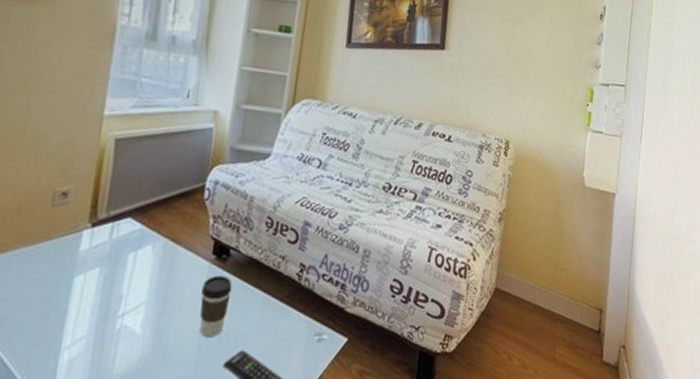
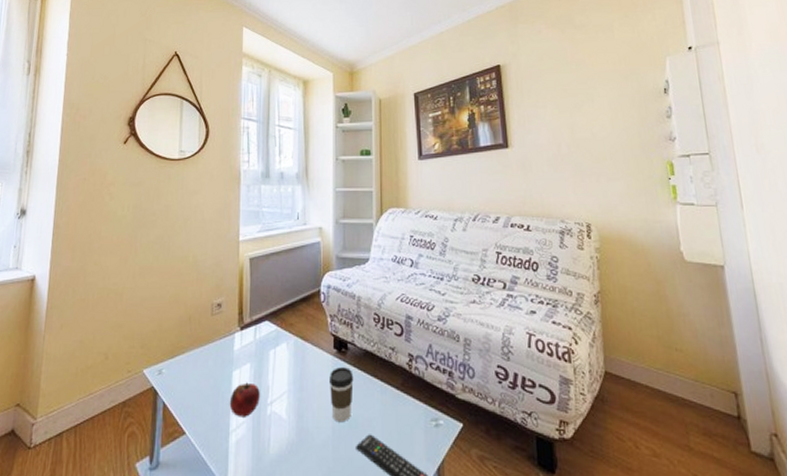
fruit: none [64,290,110,332] -> present [229,382,260,417]

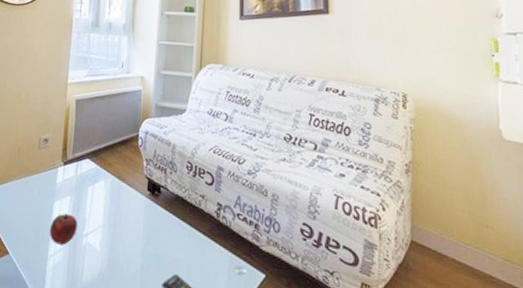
coffee cup: present [330,367,354,423] -> none [141,208,164,261]

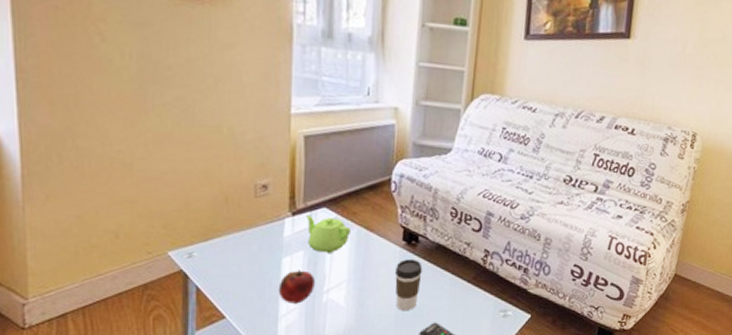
teapot: none [73,165,107,199] -> present [306,215,352,253]
coffee cup: none [141,208,164,261] -> present [395,259,423,311]

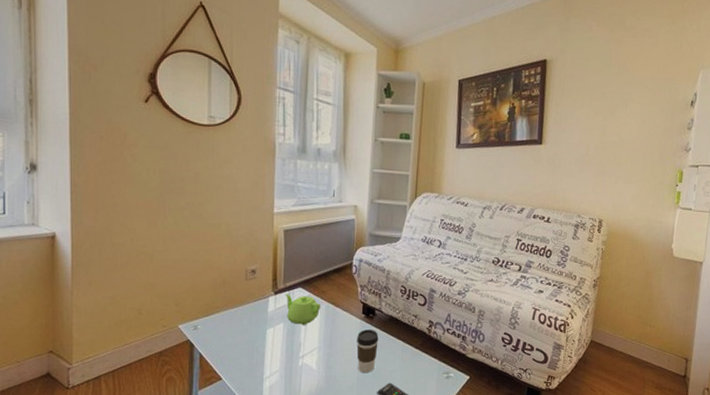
fruit: present [278,270,315,304] -> none [263,339,292,367]

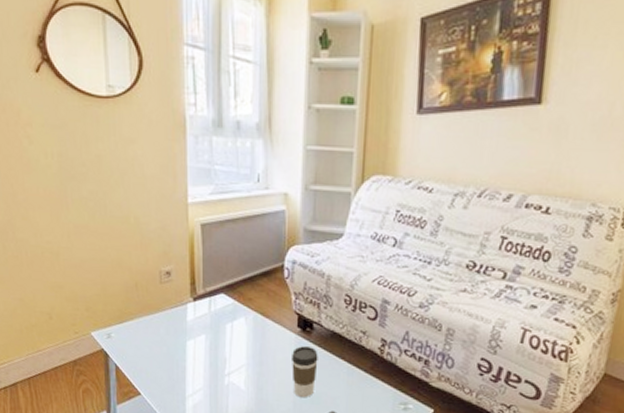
teapot: present [285,294,321,325] -> none [206,301,248,338]

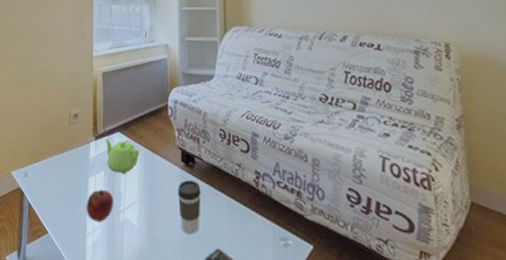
fruit: none [184,353,216,385] -> present [86,189,113,222]
teapot: none [206,301,248,338] -> present [105,139,140,174]

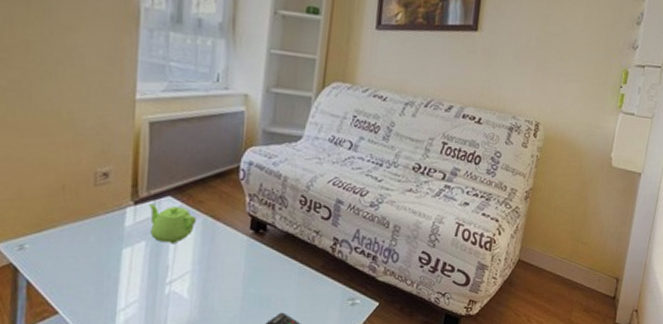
fruit: present [86,189,113,222] -> none [117,261,157,297]
coffee cup: present [178,180,201,235] -> none [241,248,270,302]

